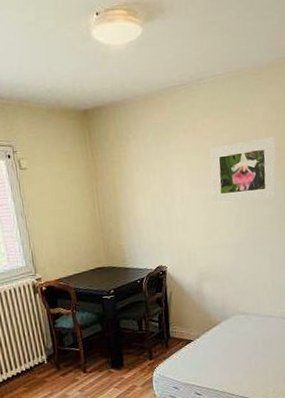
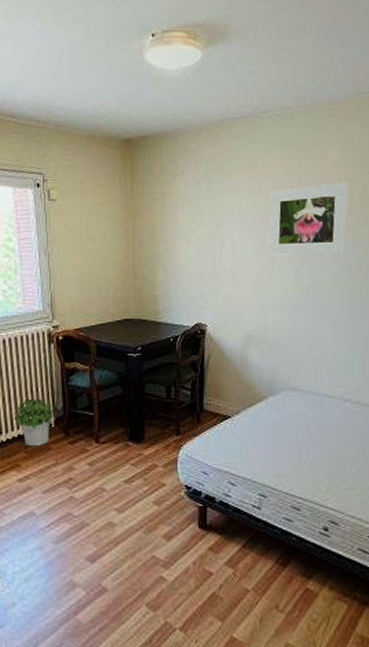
potted plant: none [10,340,46,381] -> present [13,397,54,446]

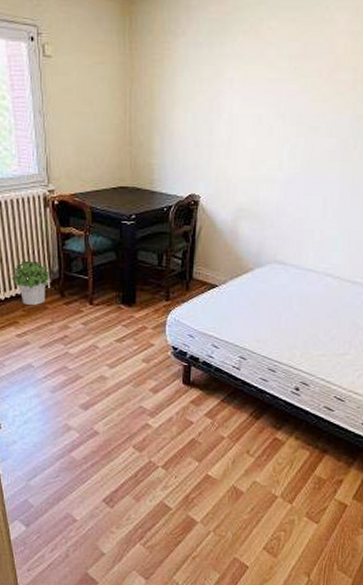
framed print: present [268,182,349,256] -> none [267,53,355,131]

